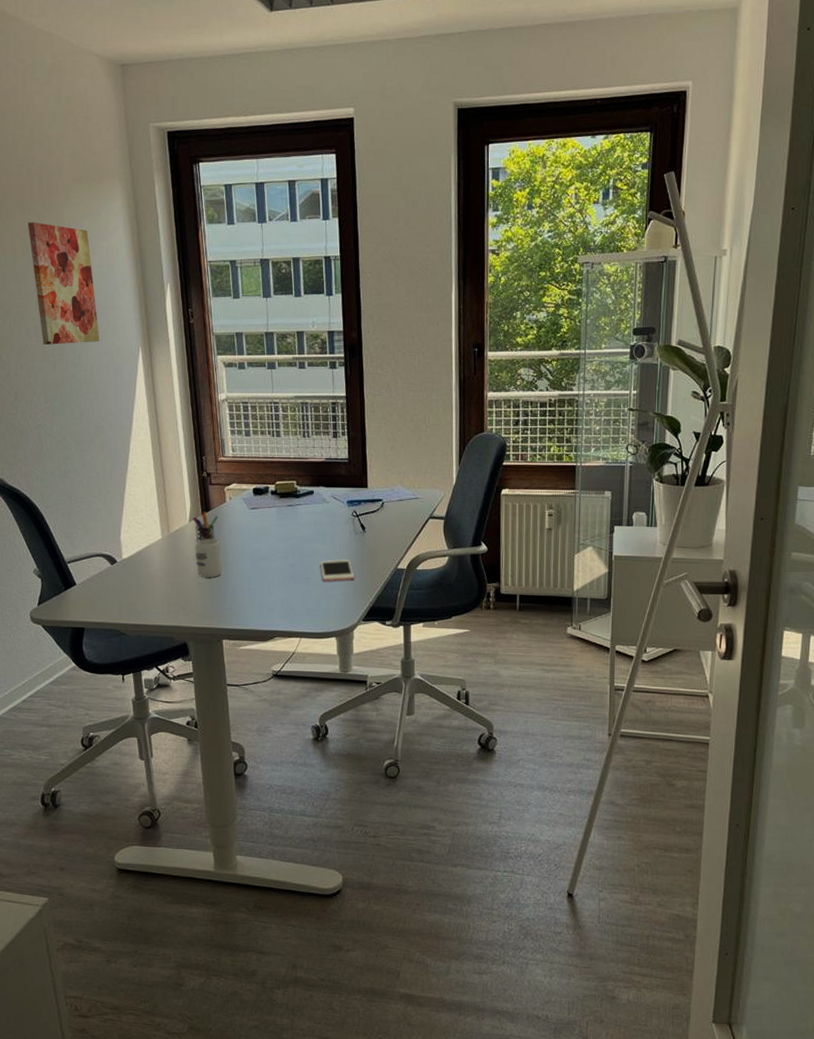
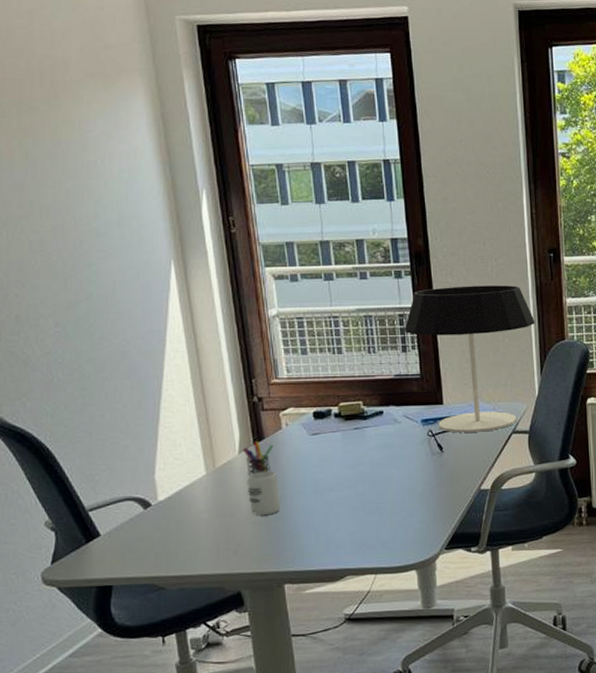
wall art: present [27,222,100,345] -> none [27,121,122,260]
cell phone: present [320,559,355,581] -> none [394,483,434,509]
desk lamp: none [337,377,457,516] -> present [405,285,535,433]

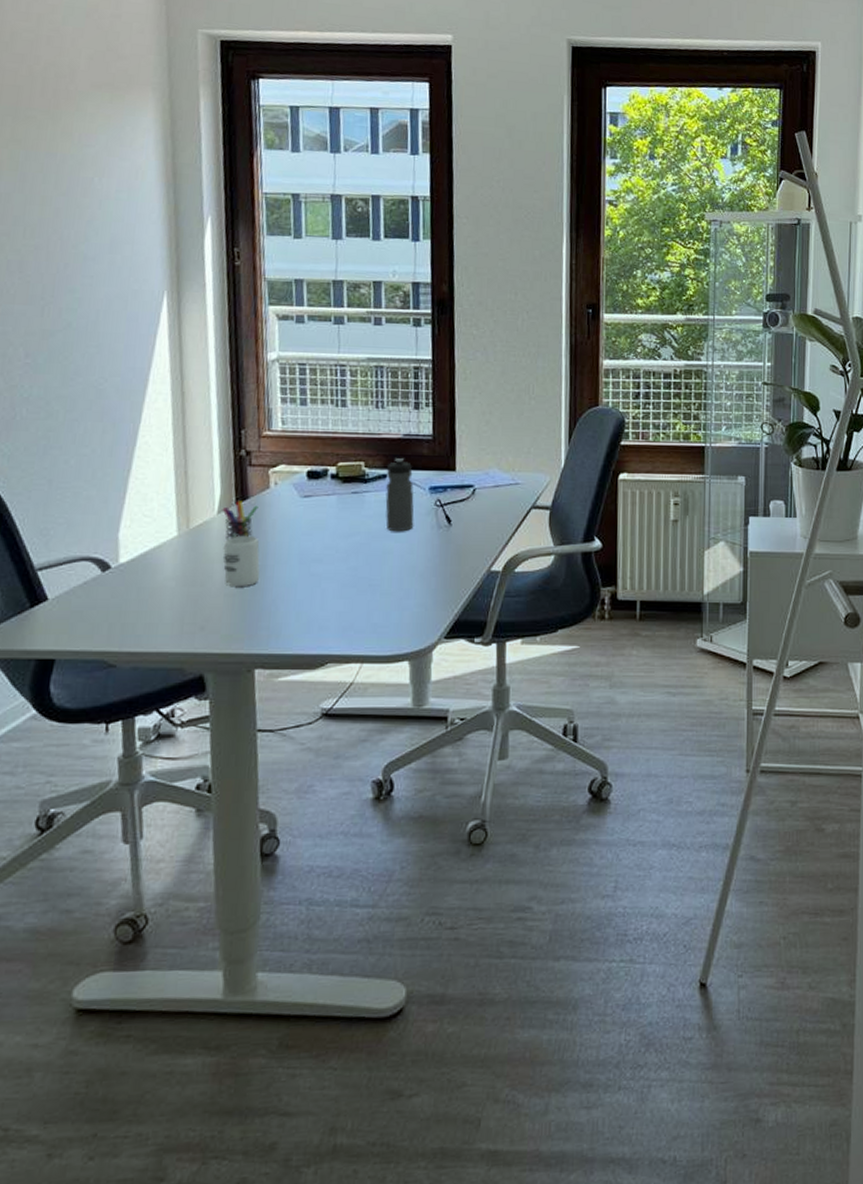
water bottle: none [382,395,411,461] -> present [385,457,414,532]
desk lamp: present [405,285,535,433] -> none [419,339,567,505]

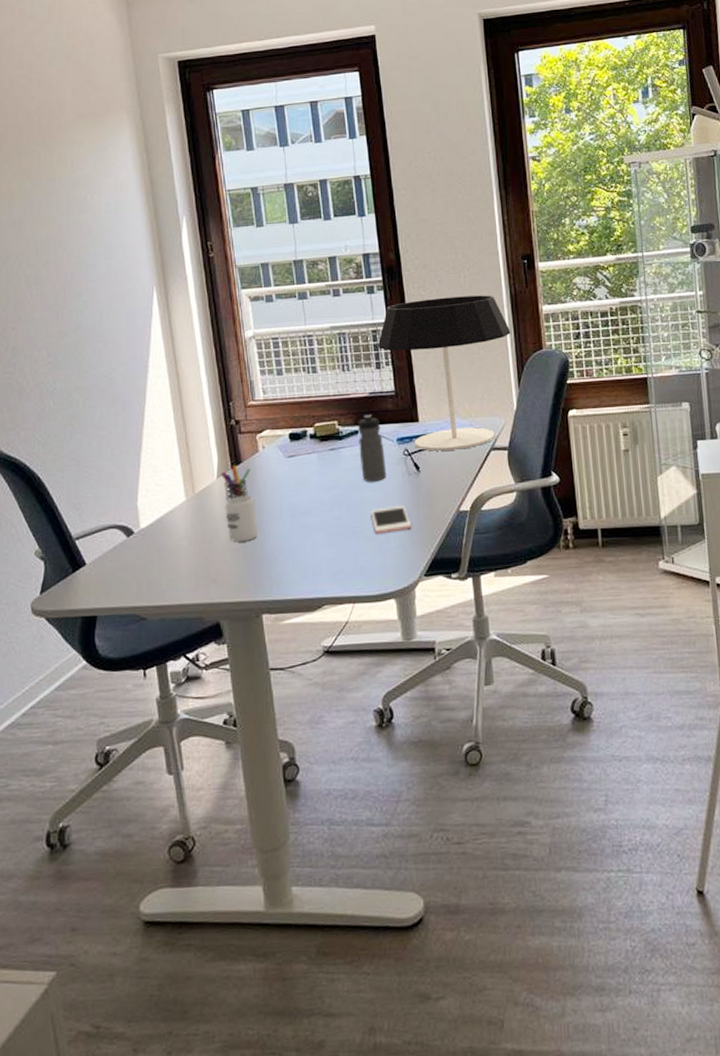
cell phone: none [391,560,436,588] -> present [371,506,412,533]
desk lamp: none [419,339,567,505] -> present [378,295,511,451]

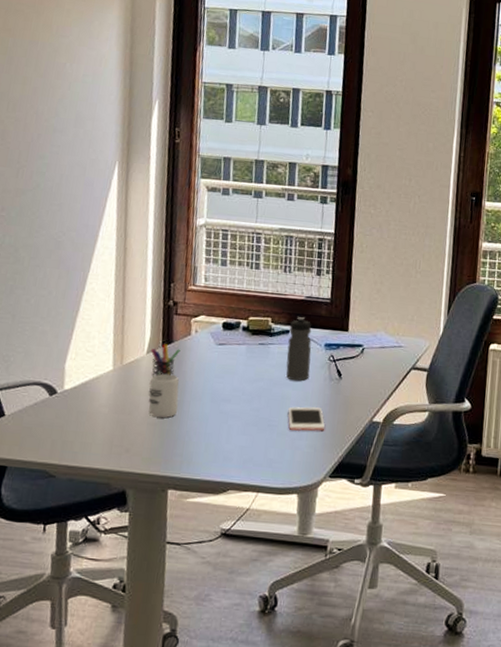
desk lamp: present [378,295,511,451] -> none [322,217,449,364]

